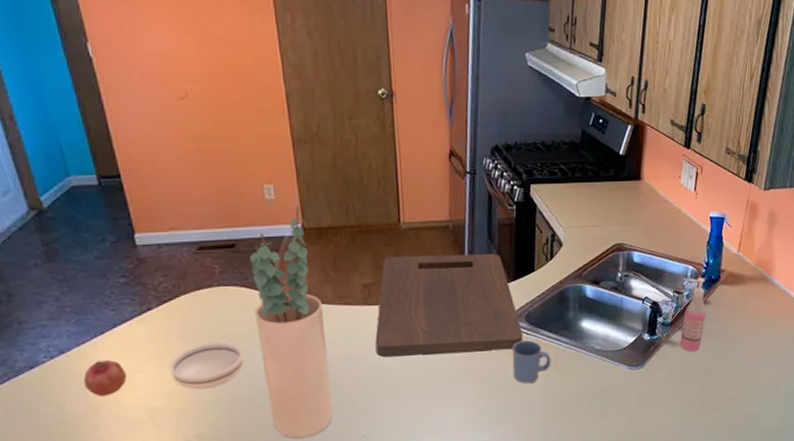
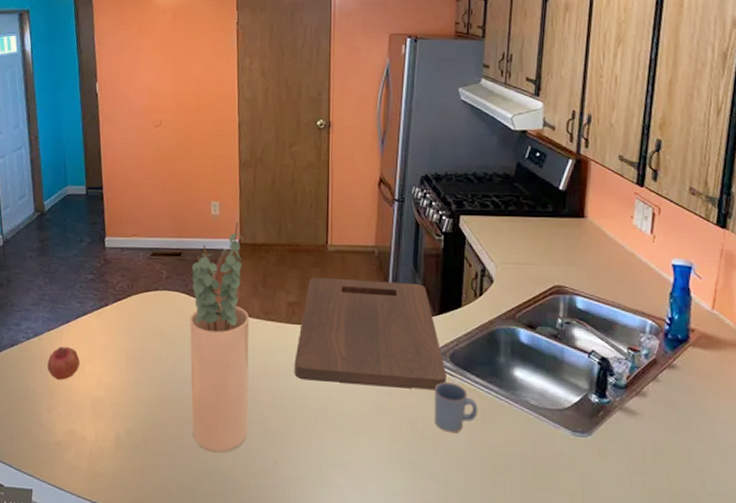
bowl: present [169,341,244,390] -> none [114,342,175,387]
soap dispenser: present [679,277,706,352] -> none [637,334,673,427]

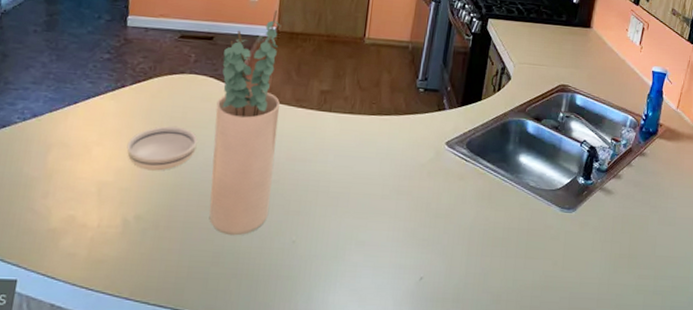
fruit: present [47,347,80,380] -> none [46,129,87,164]
bowl: none [114,342,175,387] -> present [127,126,198,171]
cutting board: present [294,277,446,390] -> none [320,67,462,174]
mug: present [434,382,478,434] -> none [446,167,486,212]

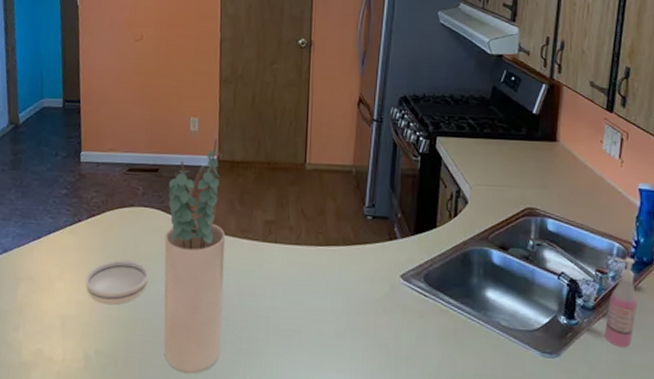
soap dispenser: none [612,128,643,203] -> present [604,257,638,348]

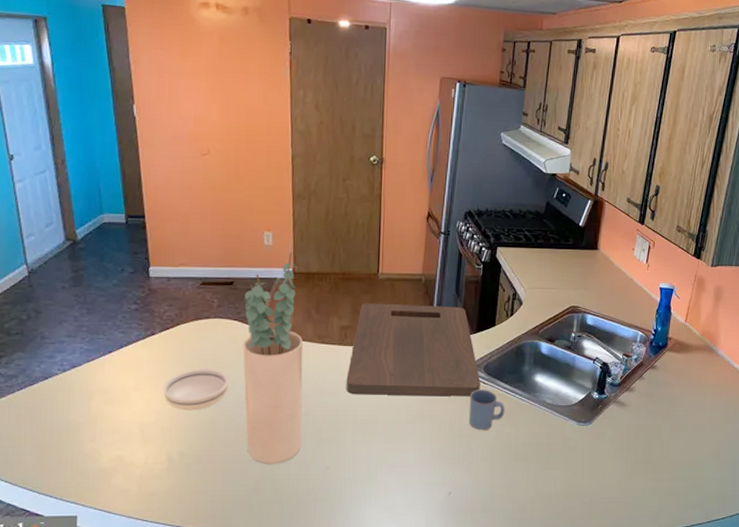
cutting board: none [269,195,420,311] -> present [346,302,481,397]
mug: none [407,302,450,354] -> present [468,390,505,431]
soap dispenser: present [604,257,638,348] -> none [626,343,653,413]

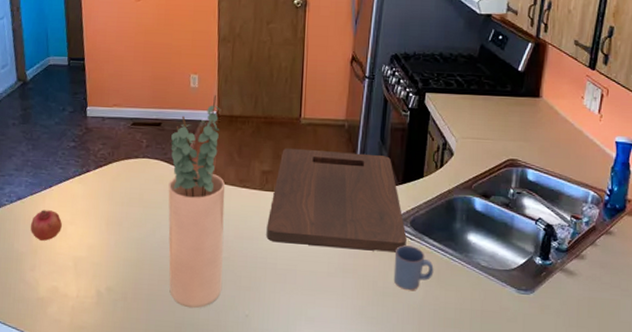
fruit: none [88,377,125,409] -> present [31,210,62,241]
bowl: present [163,368,229,411] -> none [95,206,154,248]

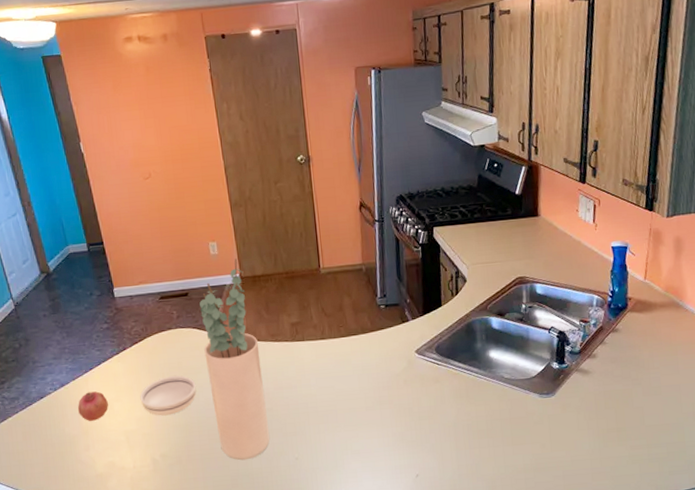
bowl: none [95,206,154,248] -> present [140,375,197,416]
cutting board: present [266,148,407,252] -> none [303,291,435,388]
mug: present [393,245,434,291] -> none [424,370,463,412]

